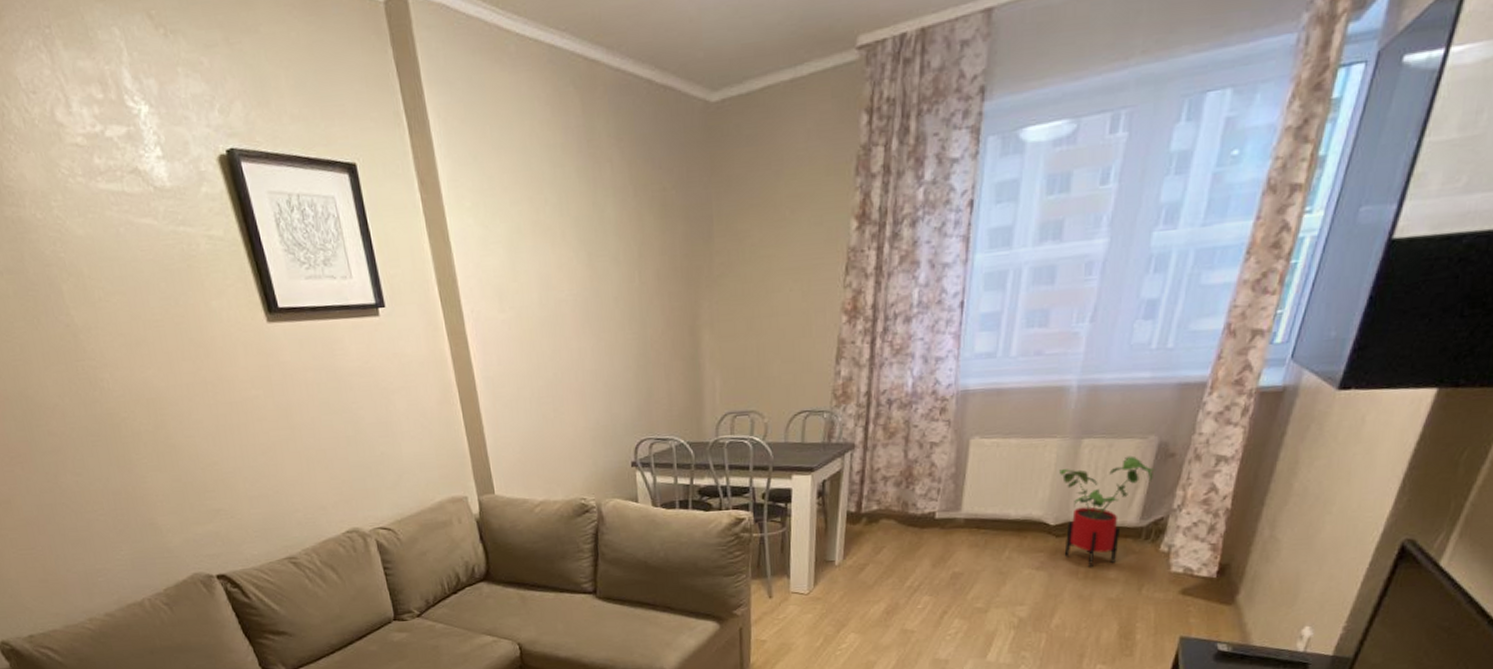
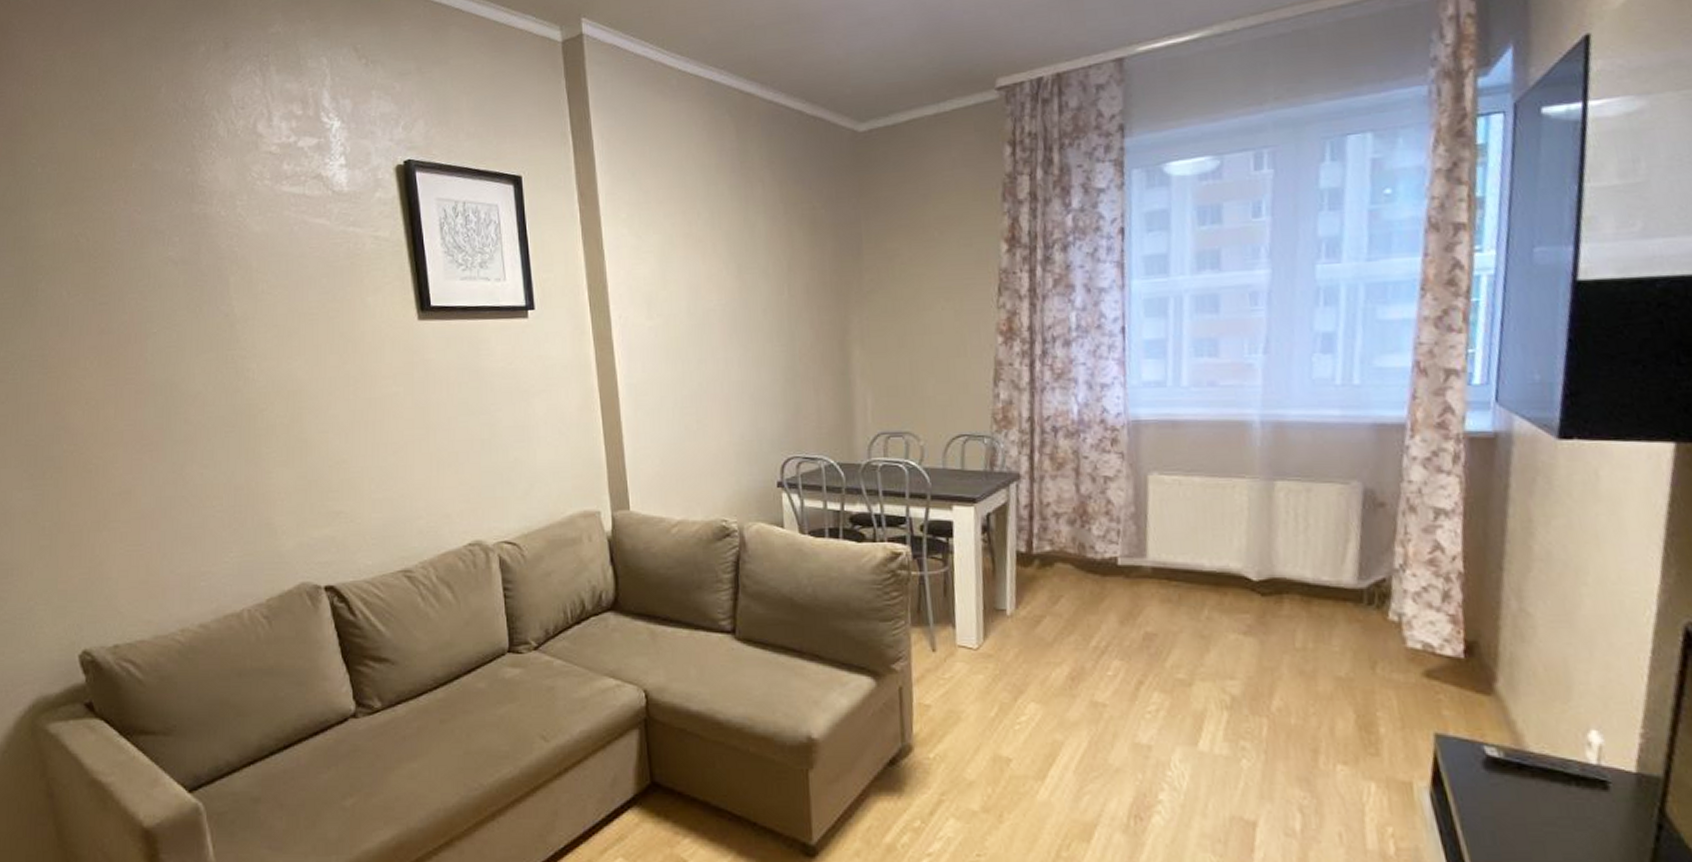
house plant: present [1059,455,1155,568] -> none [1254,503,1365,637]

